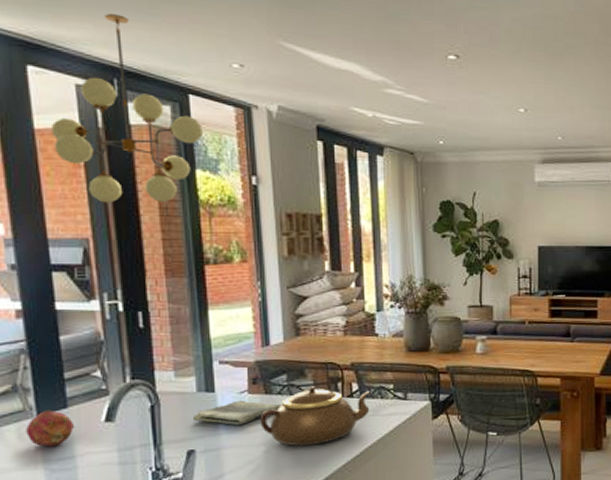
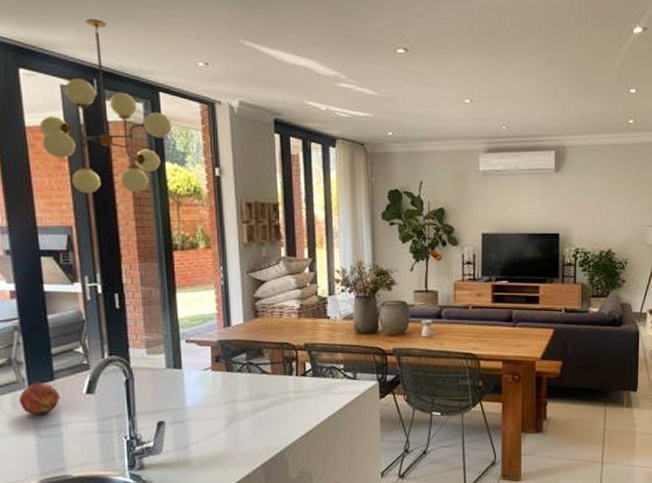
dish towel: present [192,400,282,426] -> none [162,377,242,400]
teapot: present [260,386,371,446] -> none [222,365,323,421]

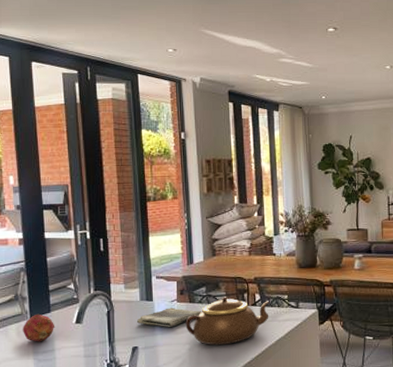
chandelier: present [39,19,173,194] -> none [45,21,148,158]
dish towel: none [162,377,242,400] -> present [136,307,202,328]
teapot: none [222,365,323,421] -> present [185,297,270,346]

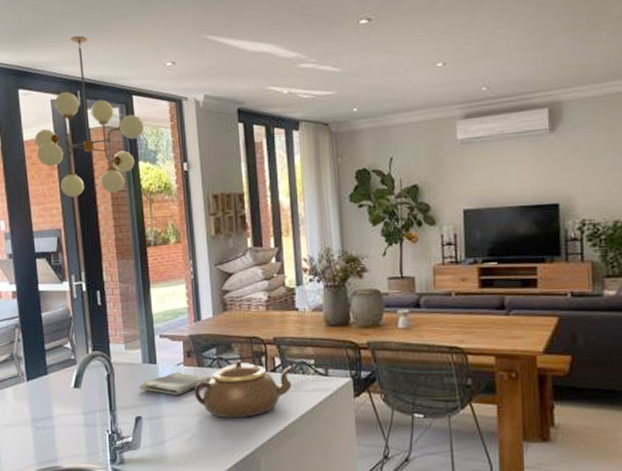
fruit: present [23,313,55,342] -> none [20,376,53,408]
chandelier: none [45,21,148,158] -> present [34,36,145,198]

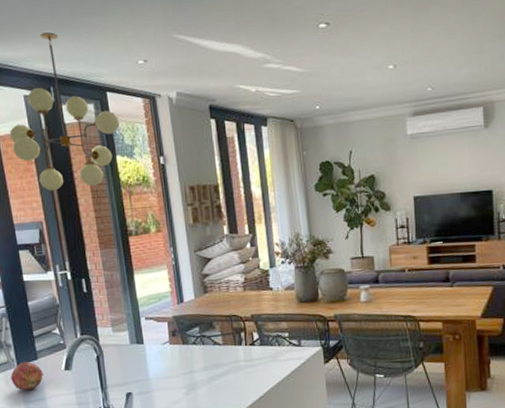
fruit: none [20,376,53,408] -> present [10,361,44,391]
dish towel: present [139,372,213,396] -> none [128,350,197,372]
teapot: present [194,360,293,419] -> none [180,336,270,389]

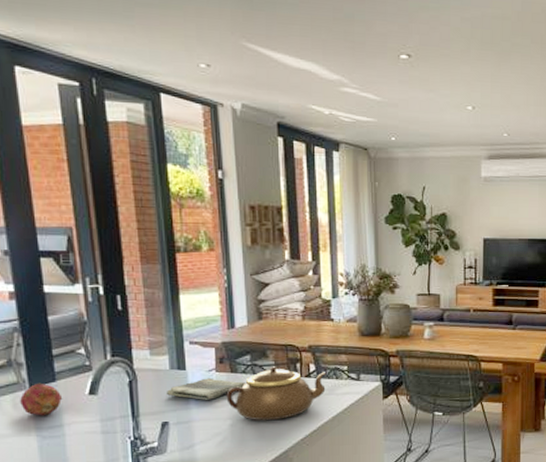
chandelier: present [9,32,121,191] -> none [37,17,175,195]
dish towel: none [128,350,197,372] -> present [166,378,246,401]
teapot: none [180,336,270,389] -> present [226,366,327,421]

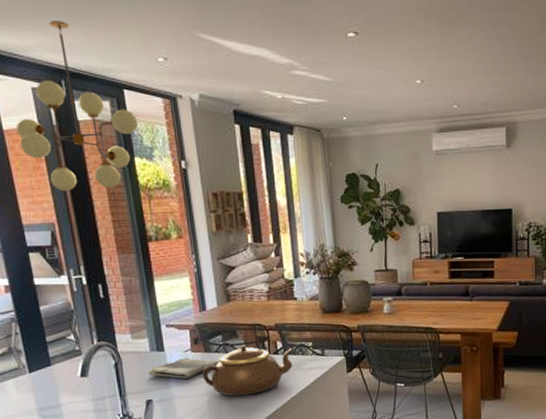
fruit: present [20,383,63,416] -> none [22,367,59,398]
chandelier: none [37,17,175,195] -> present [16,21,139,192]

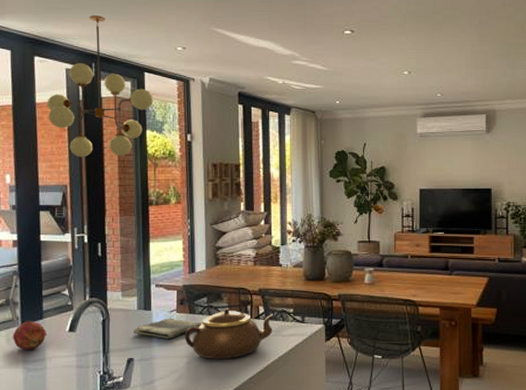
fruit: none [22,367,59,398] -> present [13,320,47,350]

